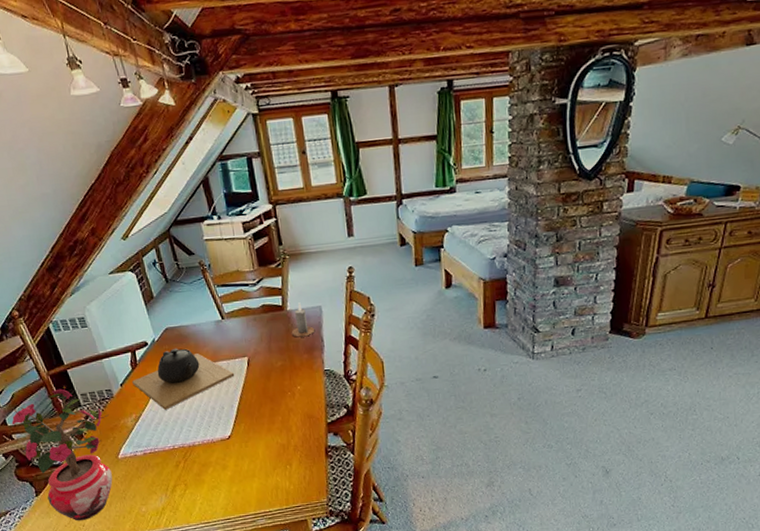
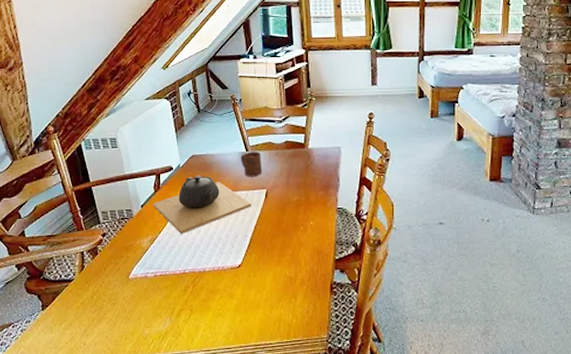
potted plant: present [12,386,113,521] -> none [30,202,125,339]
cup: none [216,318,242,346] -> present [240,152,263,177]
candle: present [291,302,315,338] -> none [310,142,333,175]

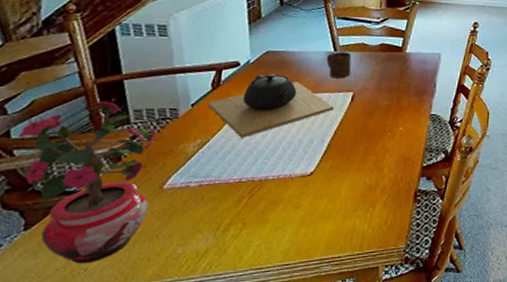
potted plant: none [30,202,125,339] -> present [18,98,164,264]

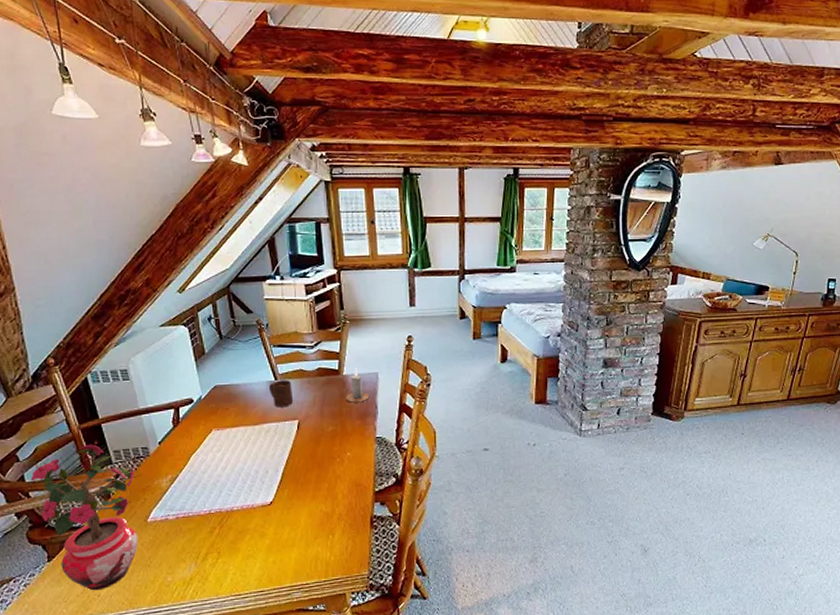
teapot: present [208,73,335,138] -> none [172,407,283,471]
candle: none [405,47,430,80] -> present [345,368,370,403]

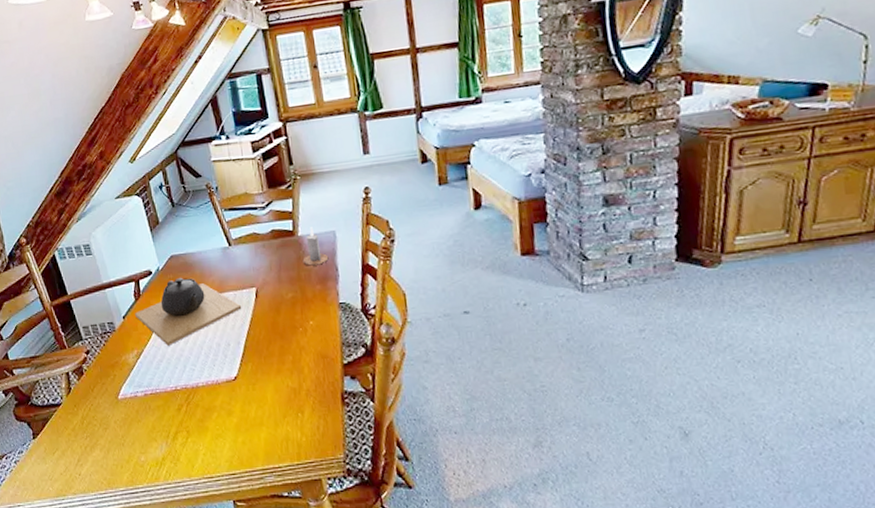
potted plant: present [30,441,141,591] -> none [13,317,112,469]
teapot: none [172,407,283,471] -> present [135,277,242,346]
cup: present [268,380,294,408] -> none [223,245,250,275]

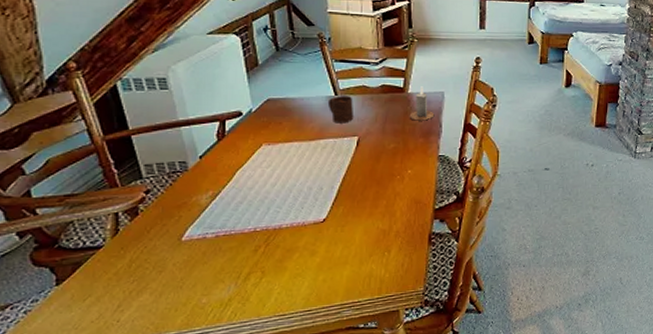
teapot: present [135,277,242,346] -> none [216,121,341,188]
cup: none [223,245,250,275] -> present [327,96,354,123]

